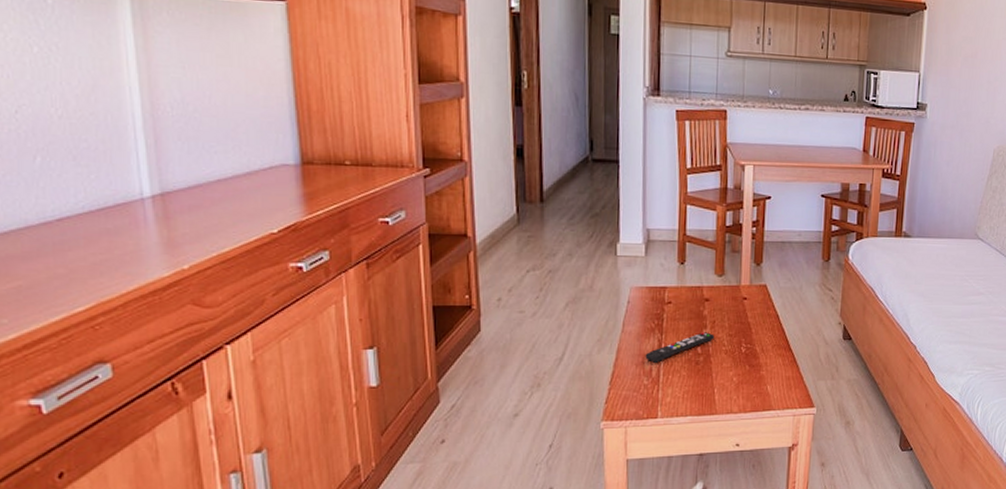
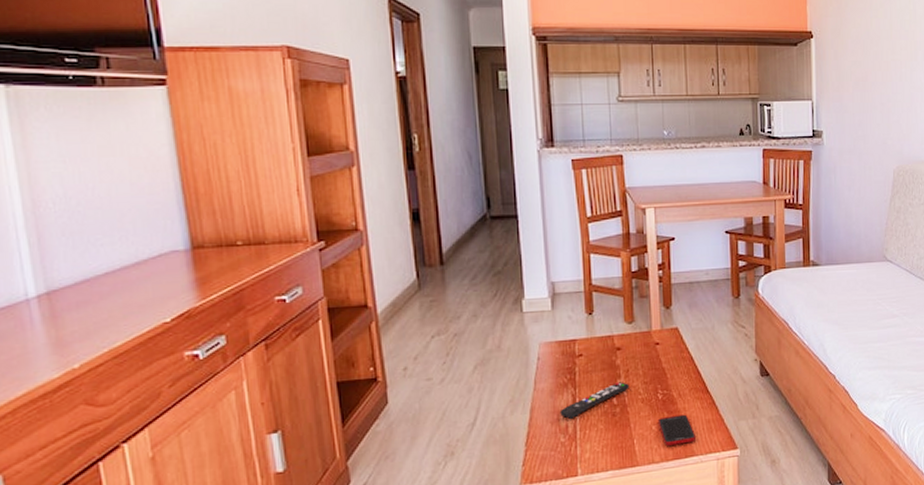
cell phone: none [739,369,774,398] -> present [657,414,695,446]

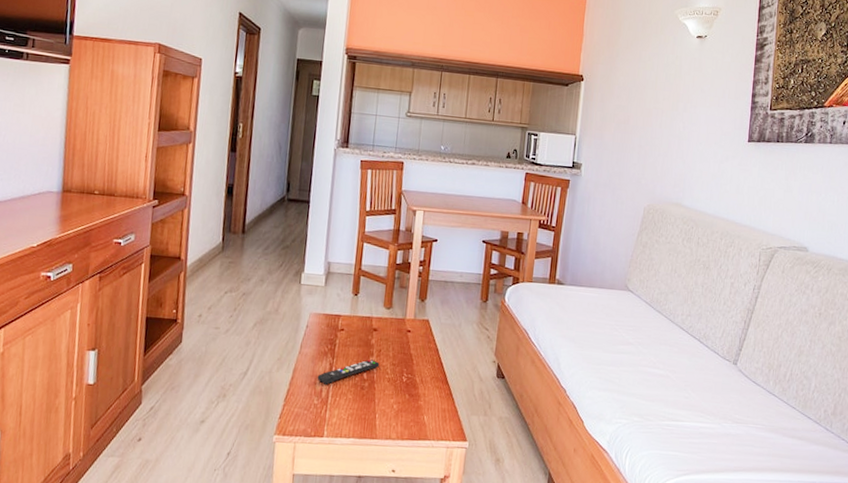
cell phone: present [657,414,695,446] -> none [399,398,431,427]

